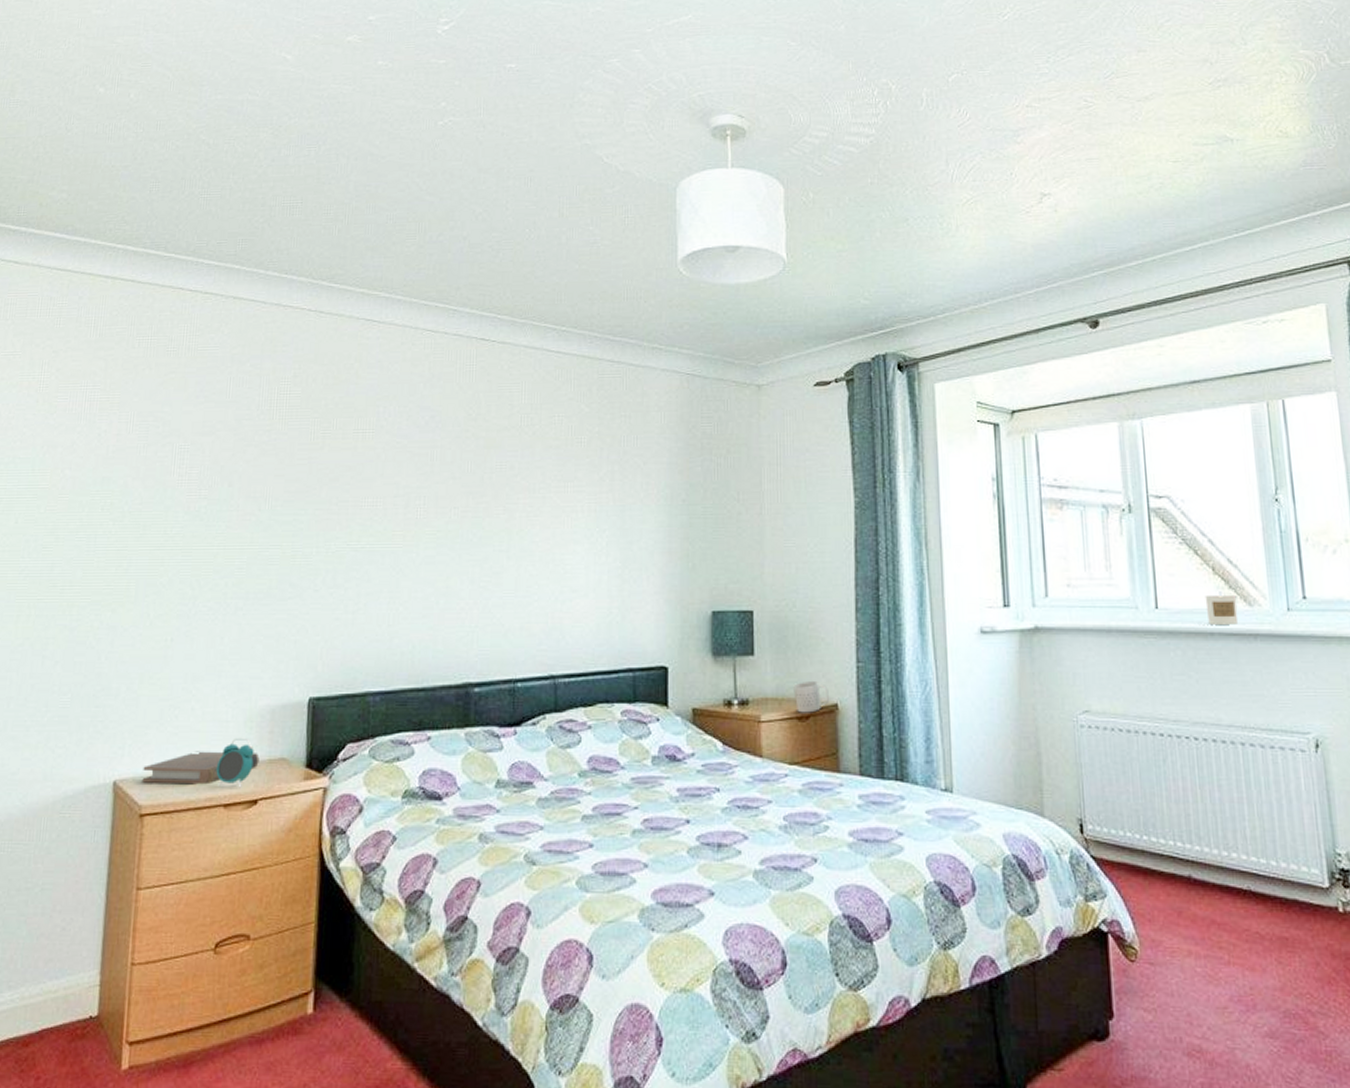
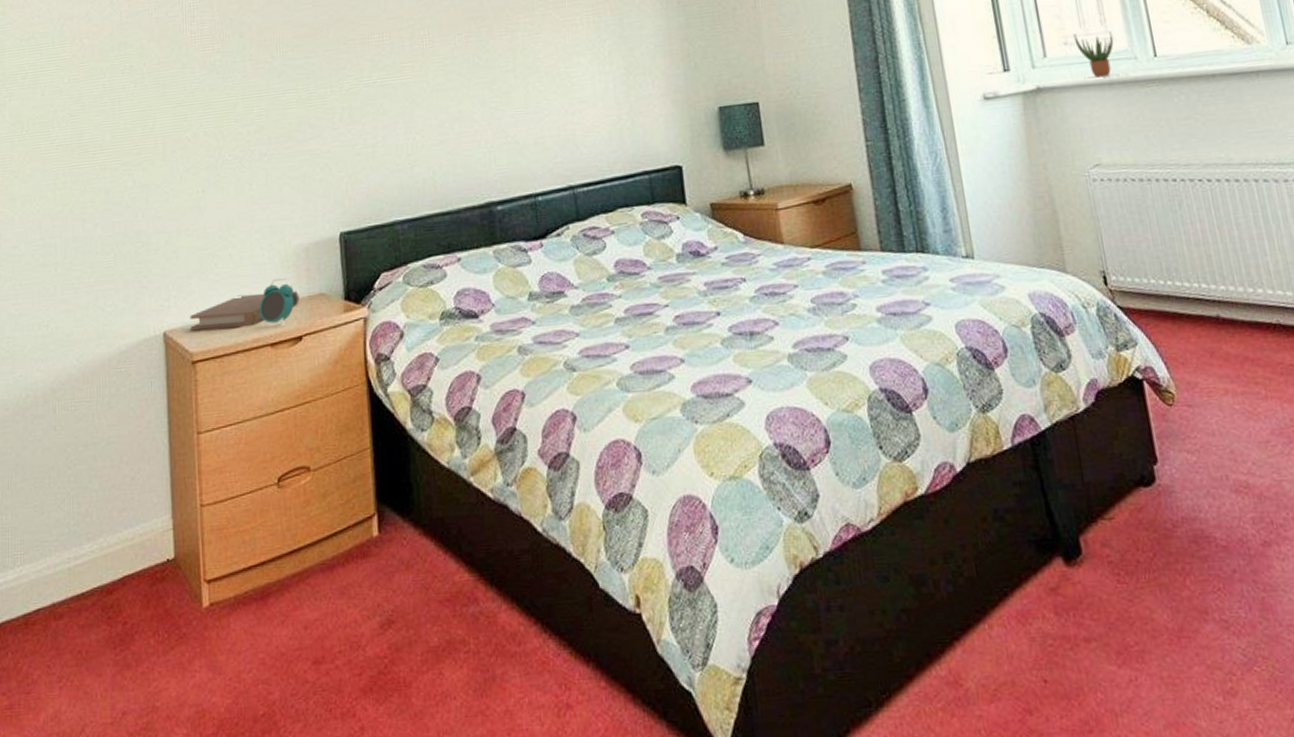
mug: present [793,680,830,713] -> none [806,163,844,197]
potted plant: none [1077,577,1117,623] -> present [1073,31,1114,78]
candle: present [1205,590,1239,626] -> none [1202,31,1239,67]

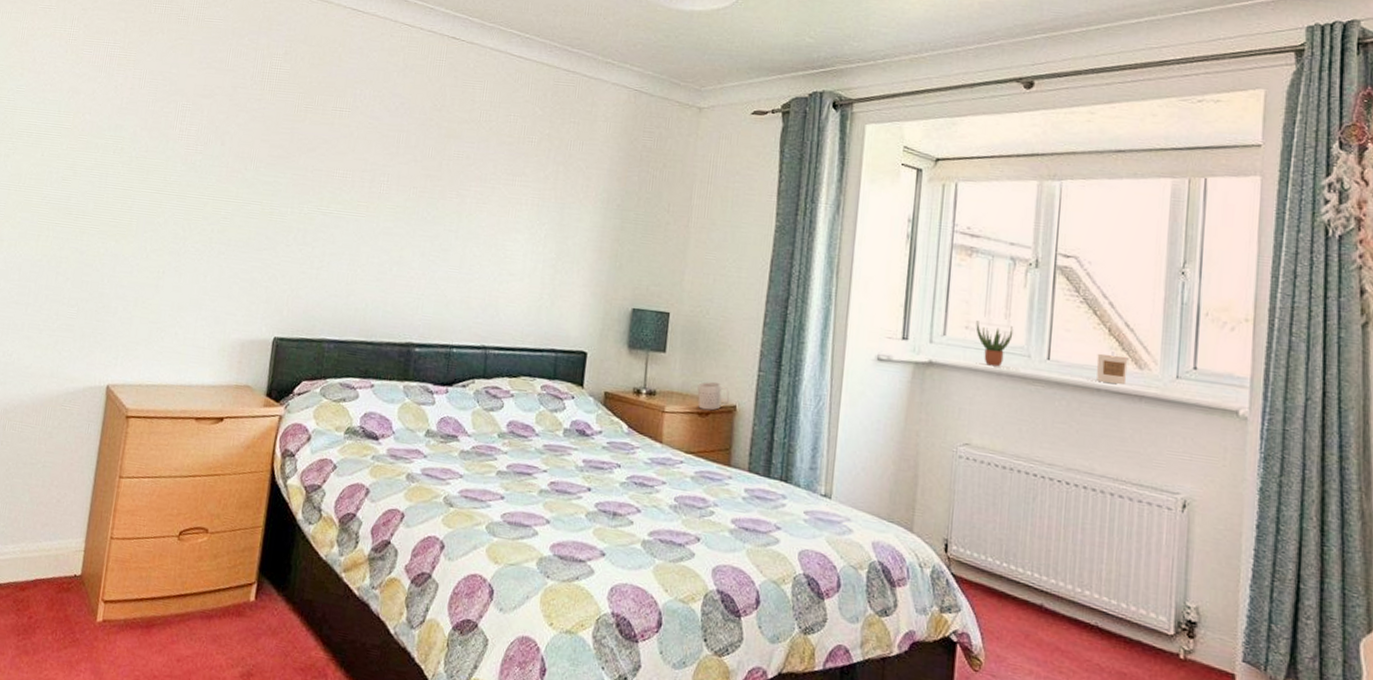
book: present [190,291,300,331] -> none [130,369,228,399]
alarm clock: present [259,277,294,327] -> none [191,362,224,406]
mug: none [806,163,844,197] -> present [697,381,730,411]
candle: none [1202,31,1239,67] -> present [1096,350,1128,385]

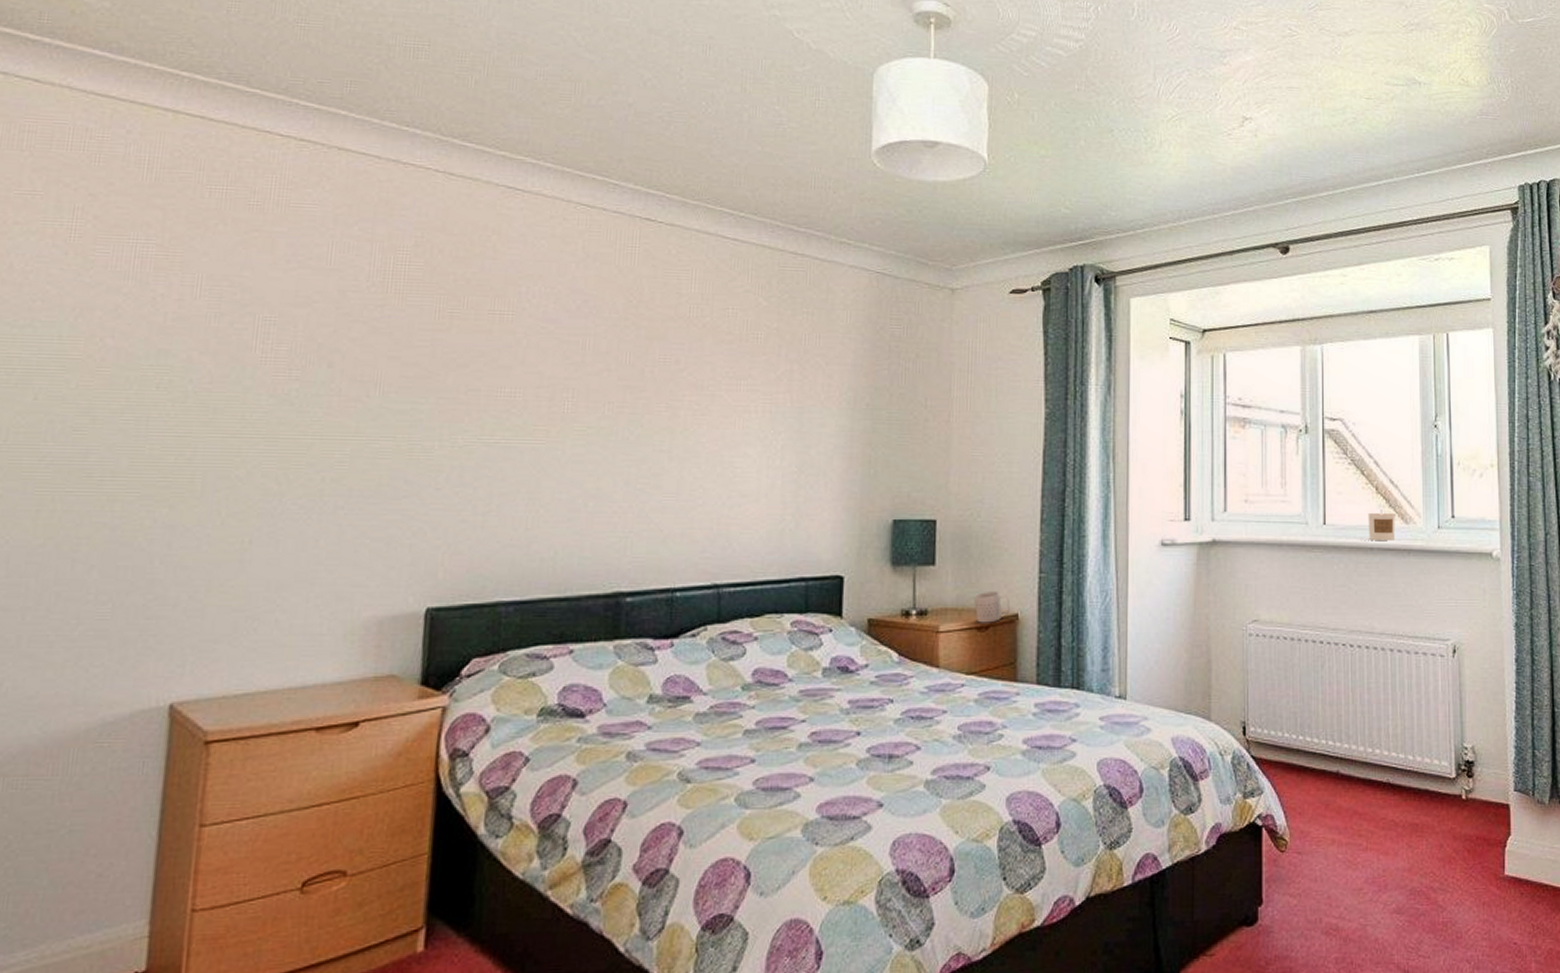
potted plant: present [976,320,1014,367] -> none [1255,493,1290,538]

